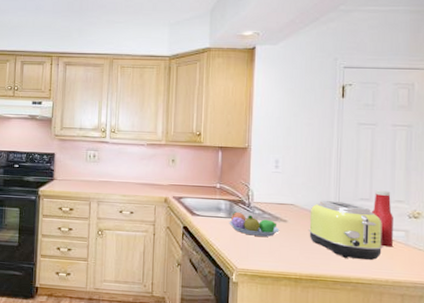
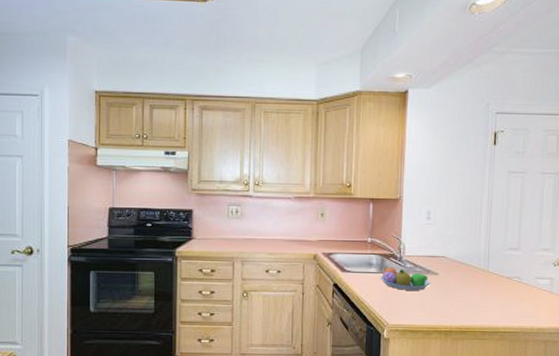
toaster: present [308,200,383,261] -> none [458,251,529,310]
ketchup bottle: present [372,190,393,247] -> none [520,239,539,295]

